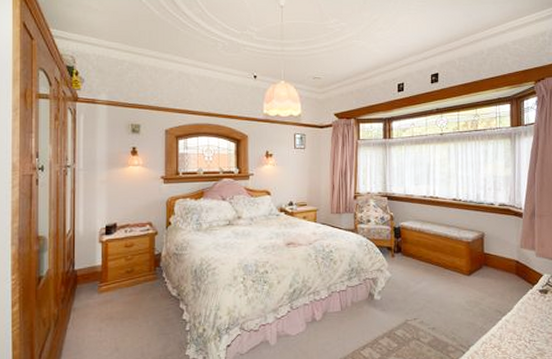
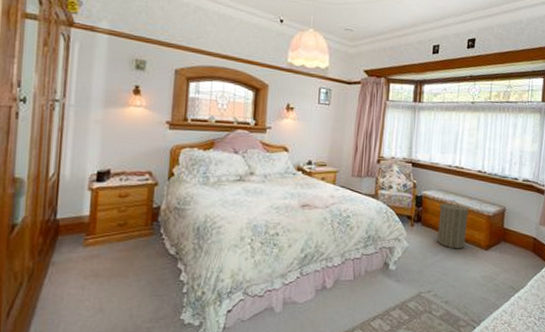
laundry hamper: none [418,229,449,277] -> present [437,200,470,249]

